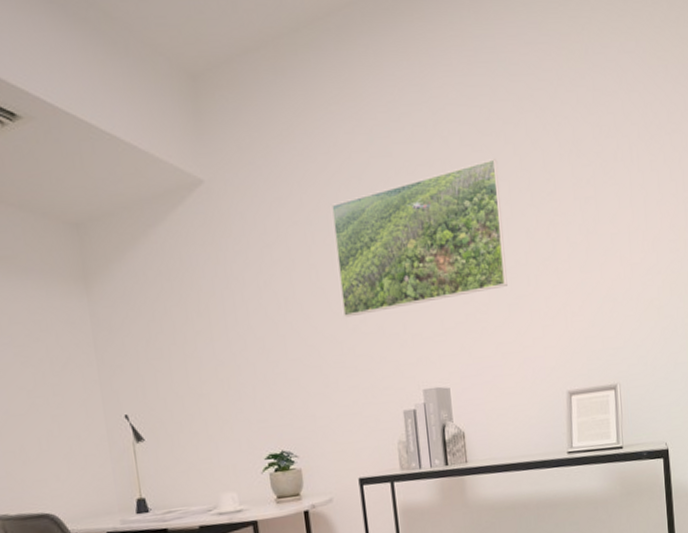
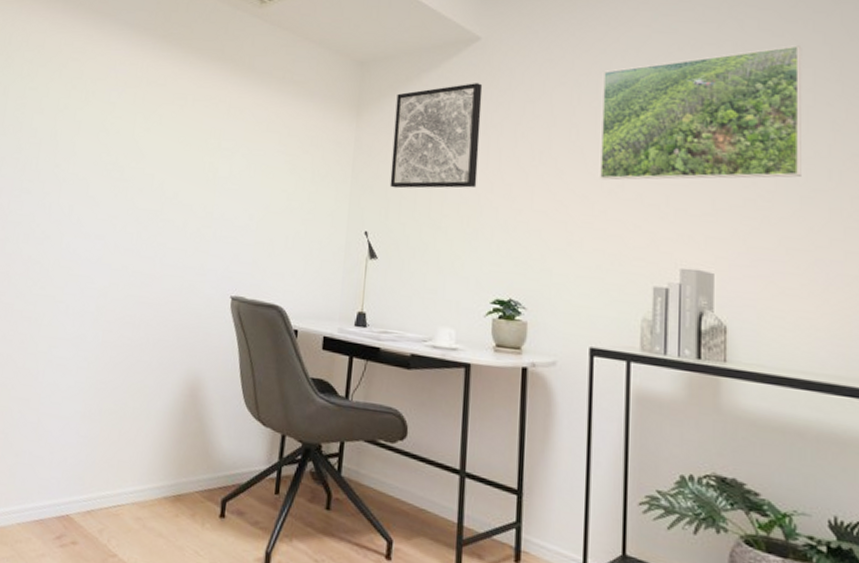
wall art: none [125,233,230,363] -> present [390,83,483,189]

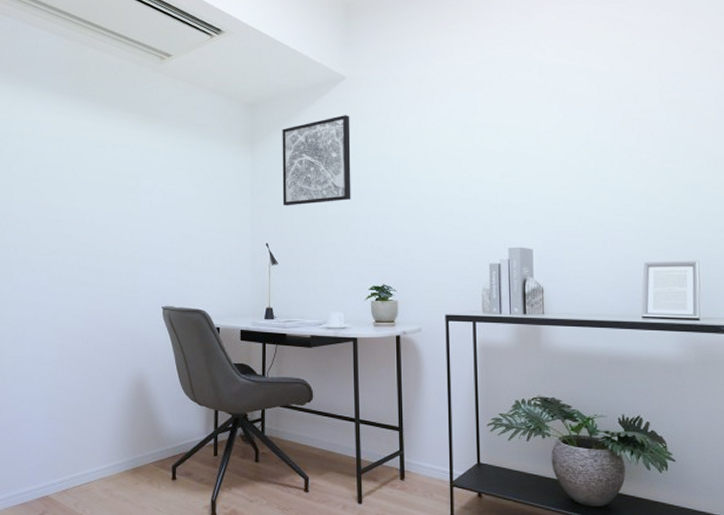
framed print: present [599,45,803,180] -> none [442,67,592,185]

